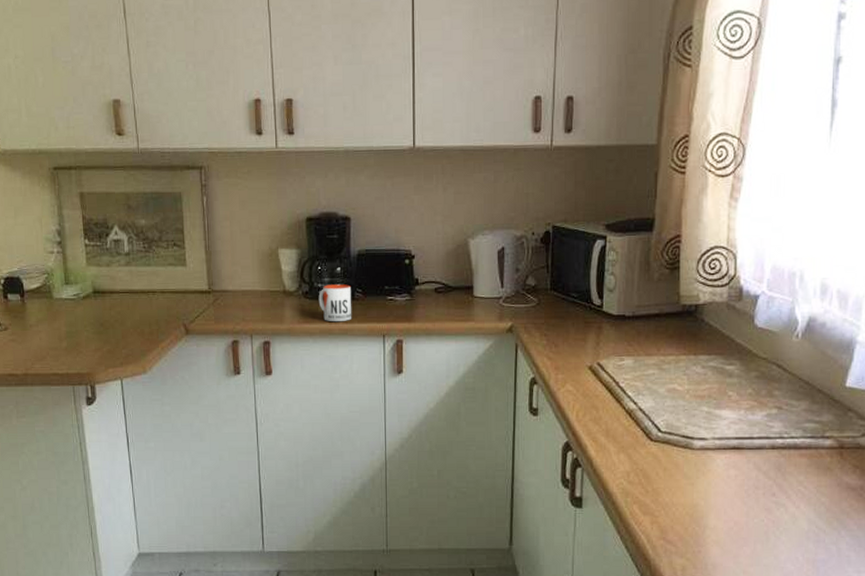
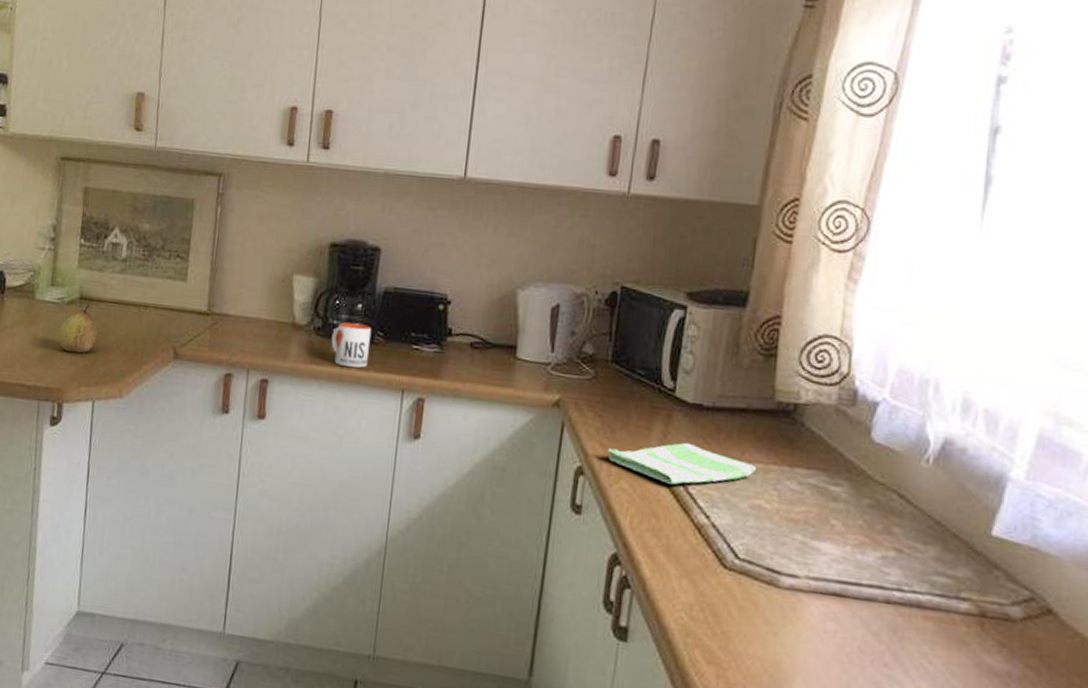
fruit: none [79,296,115,340] -> present [58,304,98,353]
dish towel: none [553,347,669,382] -> present [606,442,756,485]

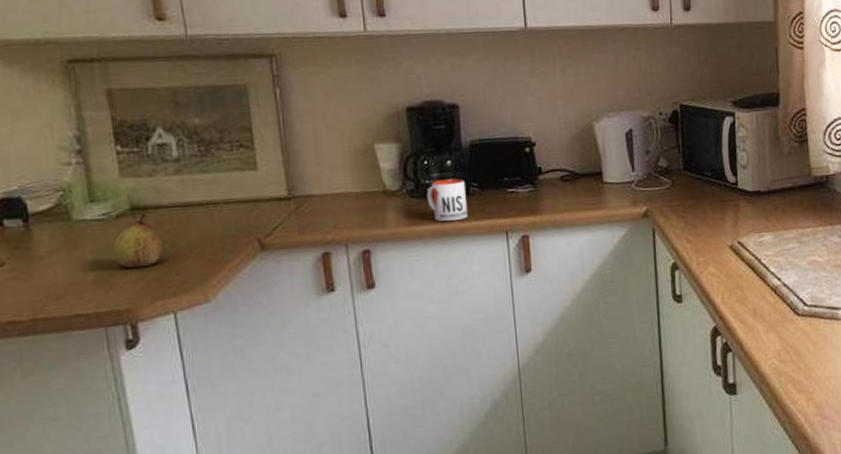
dish towel: present [606,442,756,485] -> none [693,223,807,260]

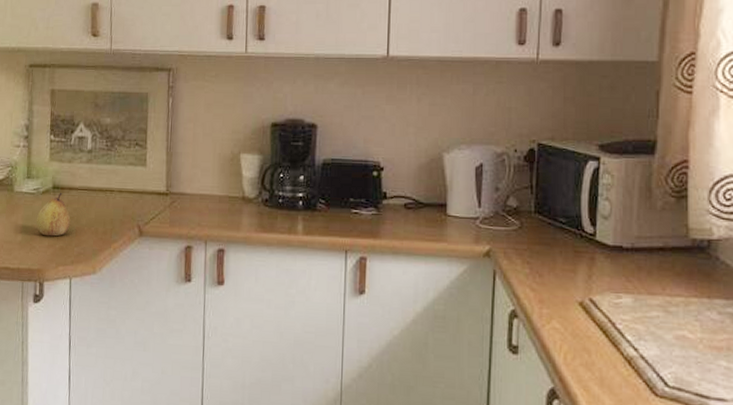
mug: present [426,178,469,222] -> none [278,193,313,234]

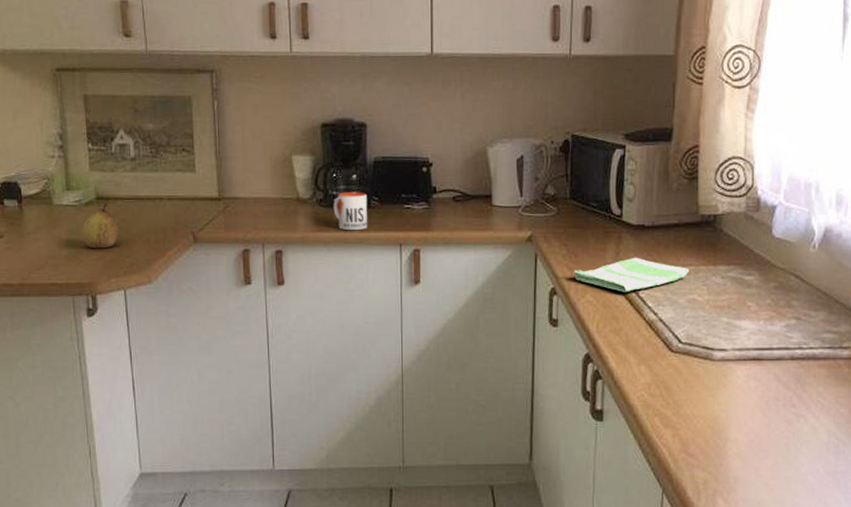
mug: none [278,193,313,234] -> present [333,192,368,231]
dish towel: none [537,282,677,321] -> present [573,257,689,292]

